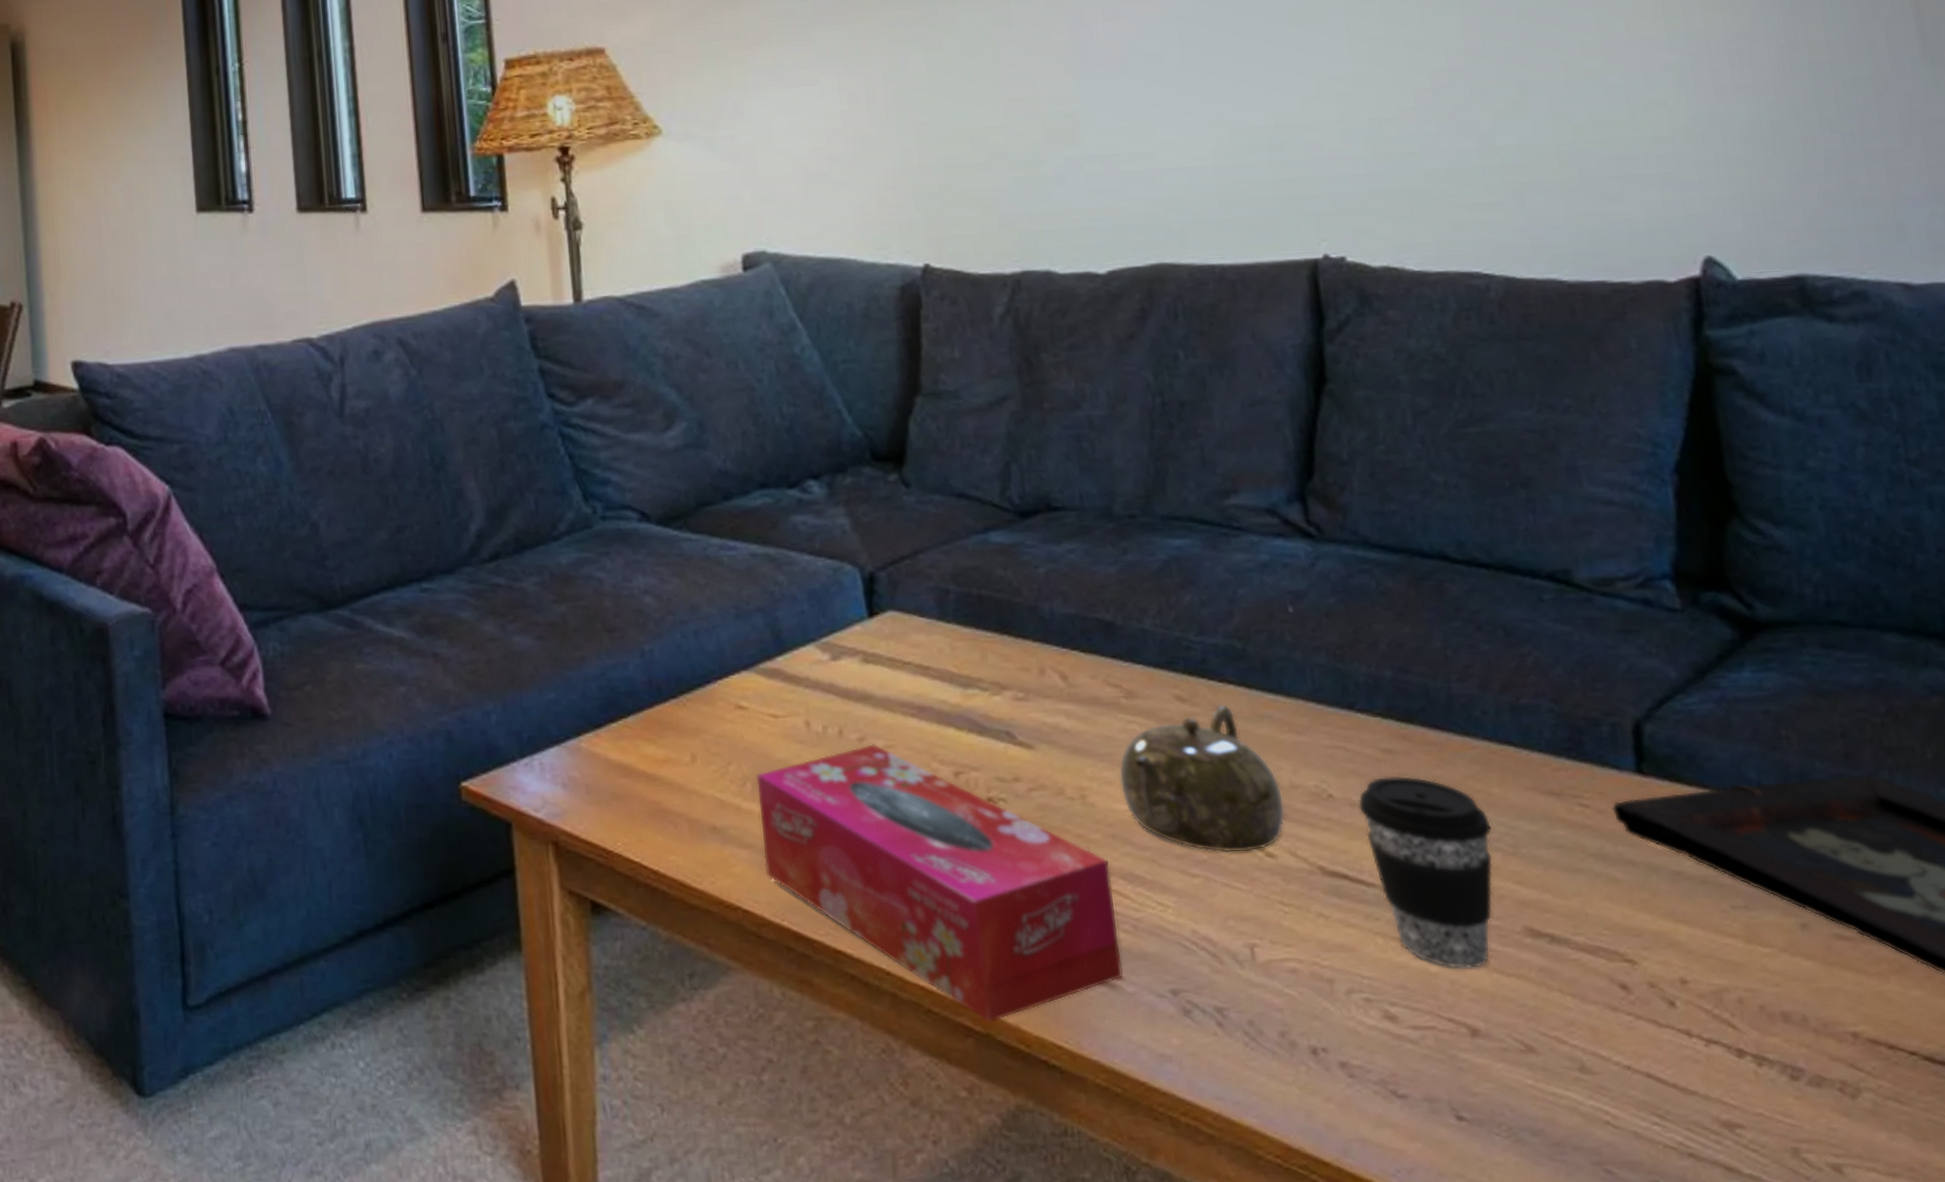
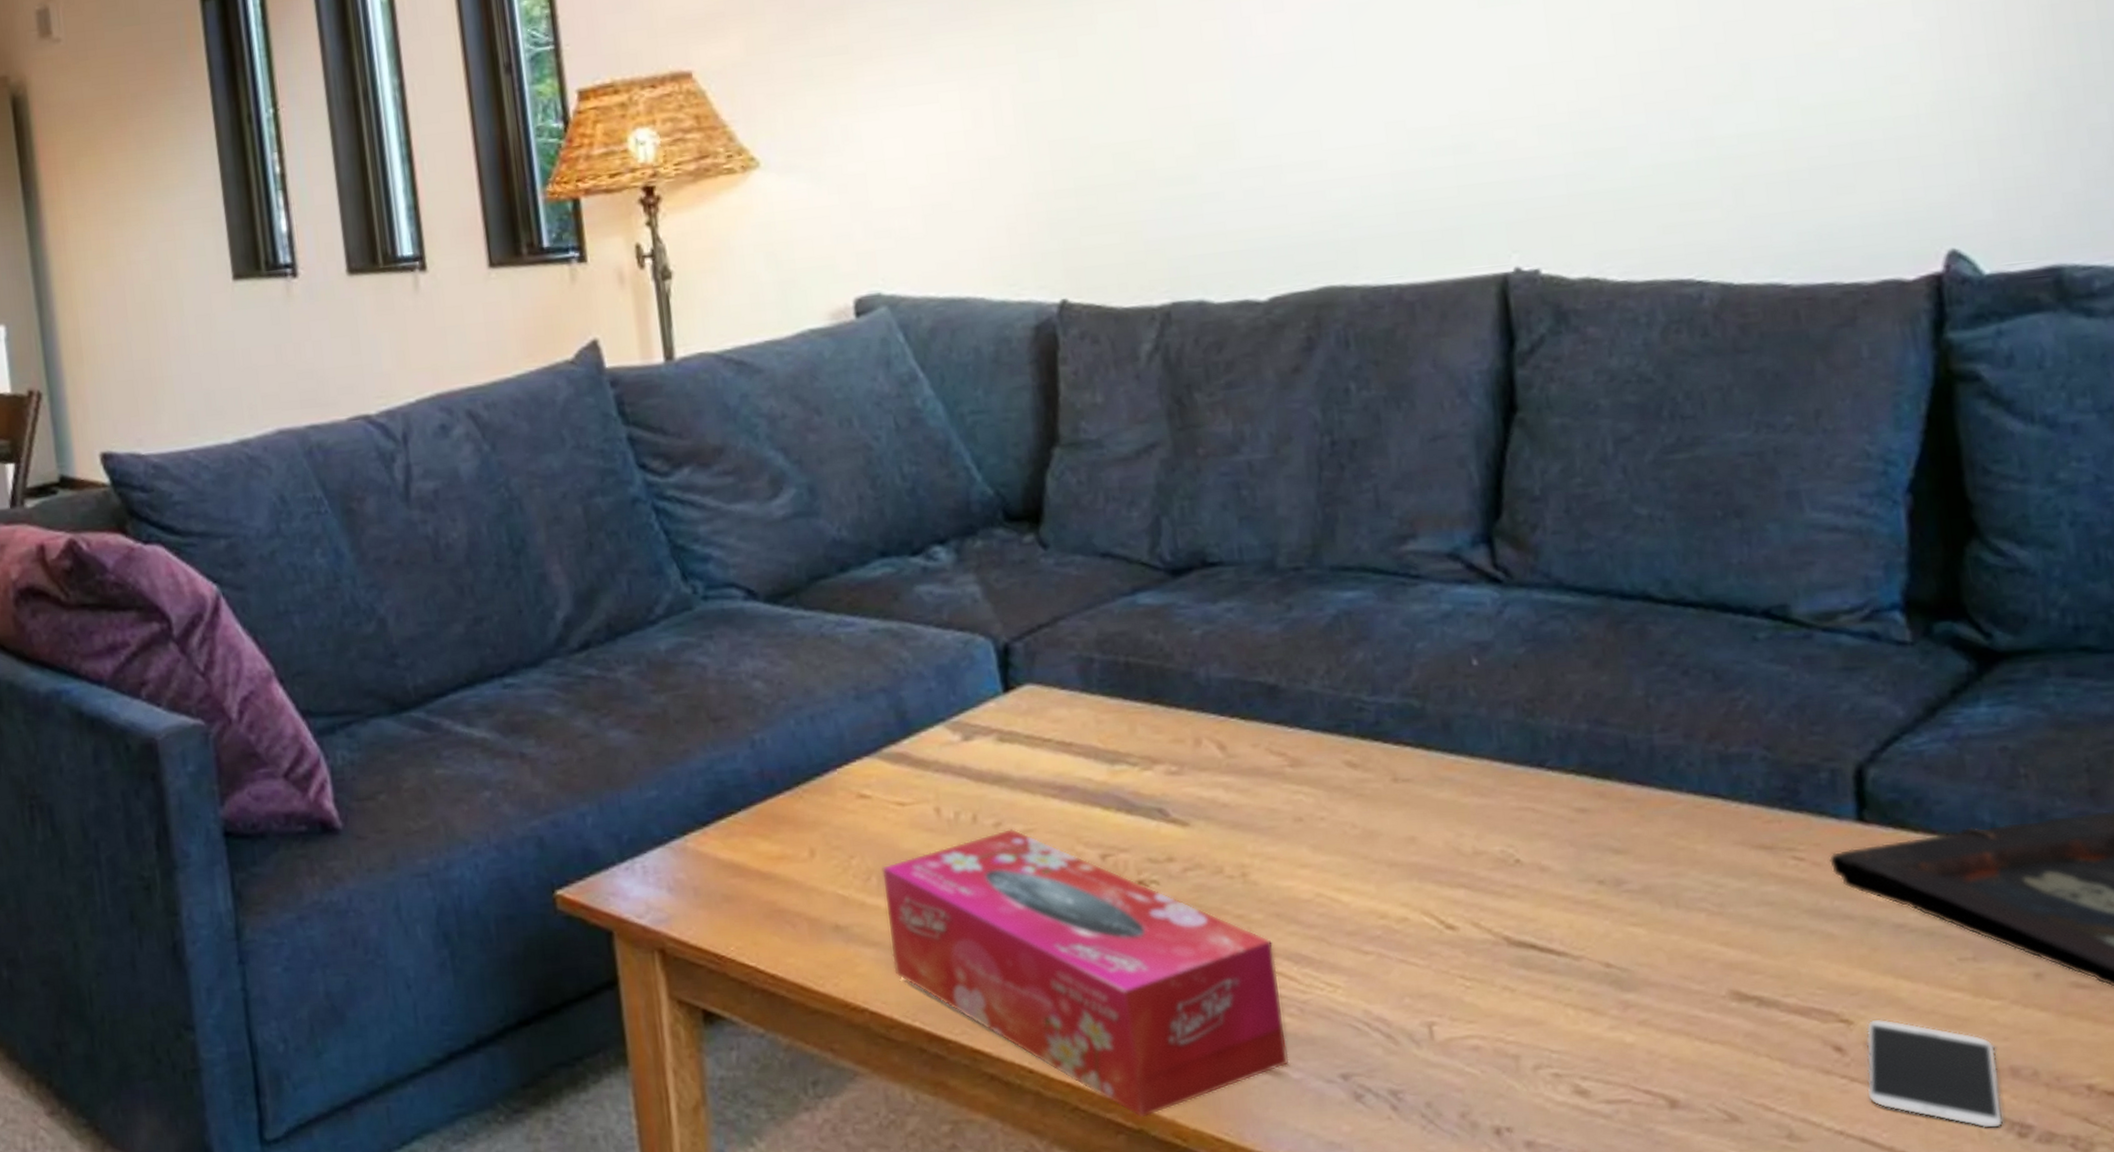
teapot: present [1118,704,1286,853] -> none [1283,768,1468,927]
coffee cup: present [1357,775,1493,969] -> none [1547,835,1697,1039]
smartphone: none [1649,960,1777,1071] -> present [1866,1018,2004,1129]

